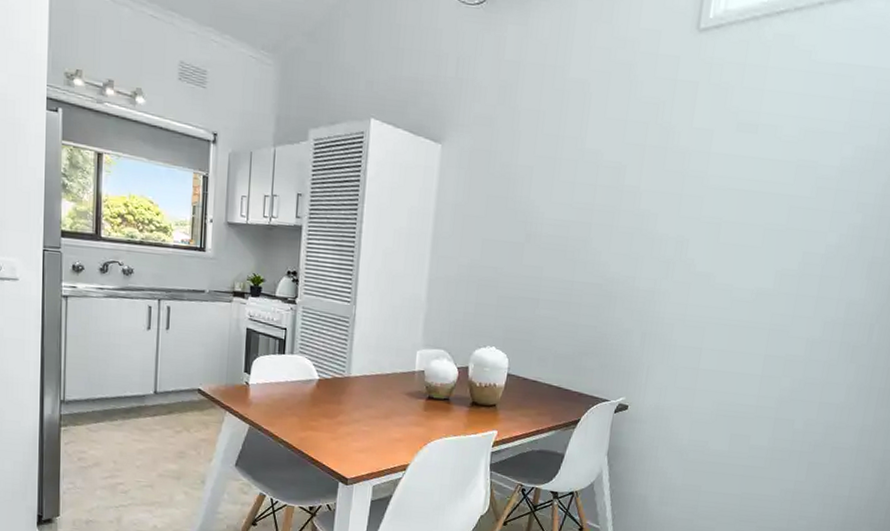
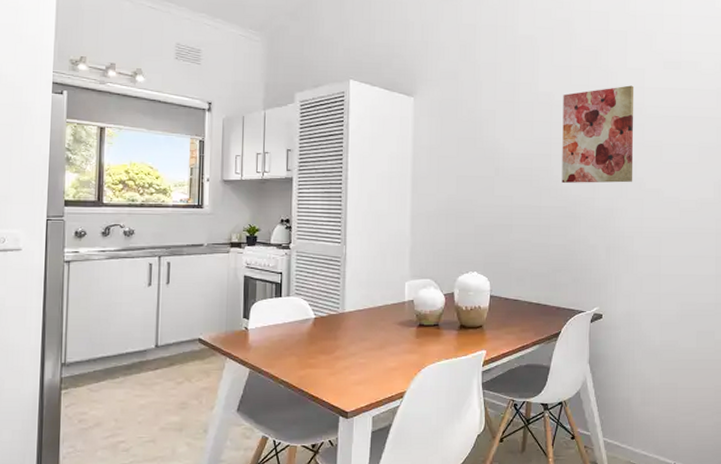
wall art: none [600,148,698,263] -> present [562,85,634,183]

